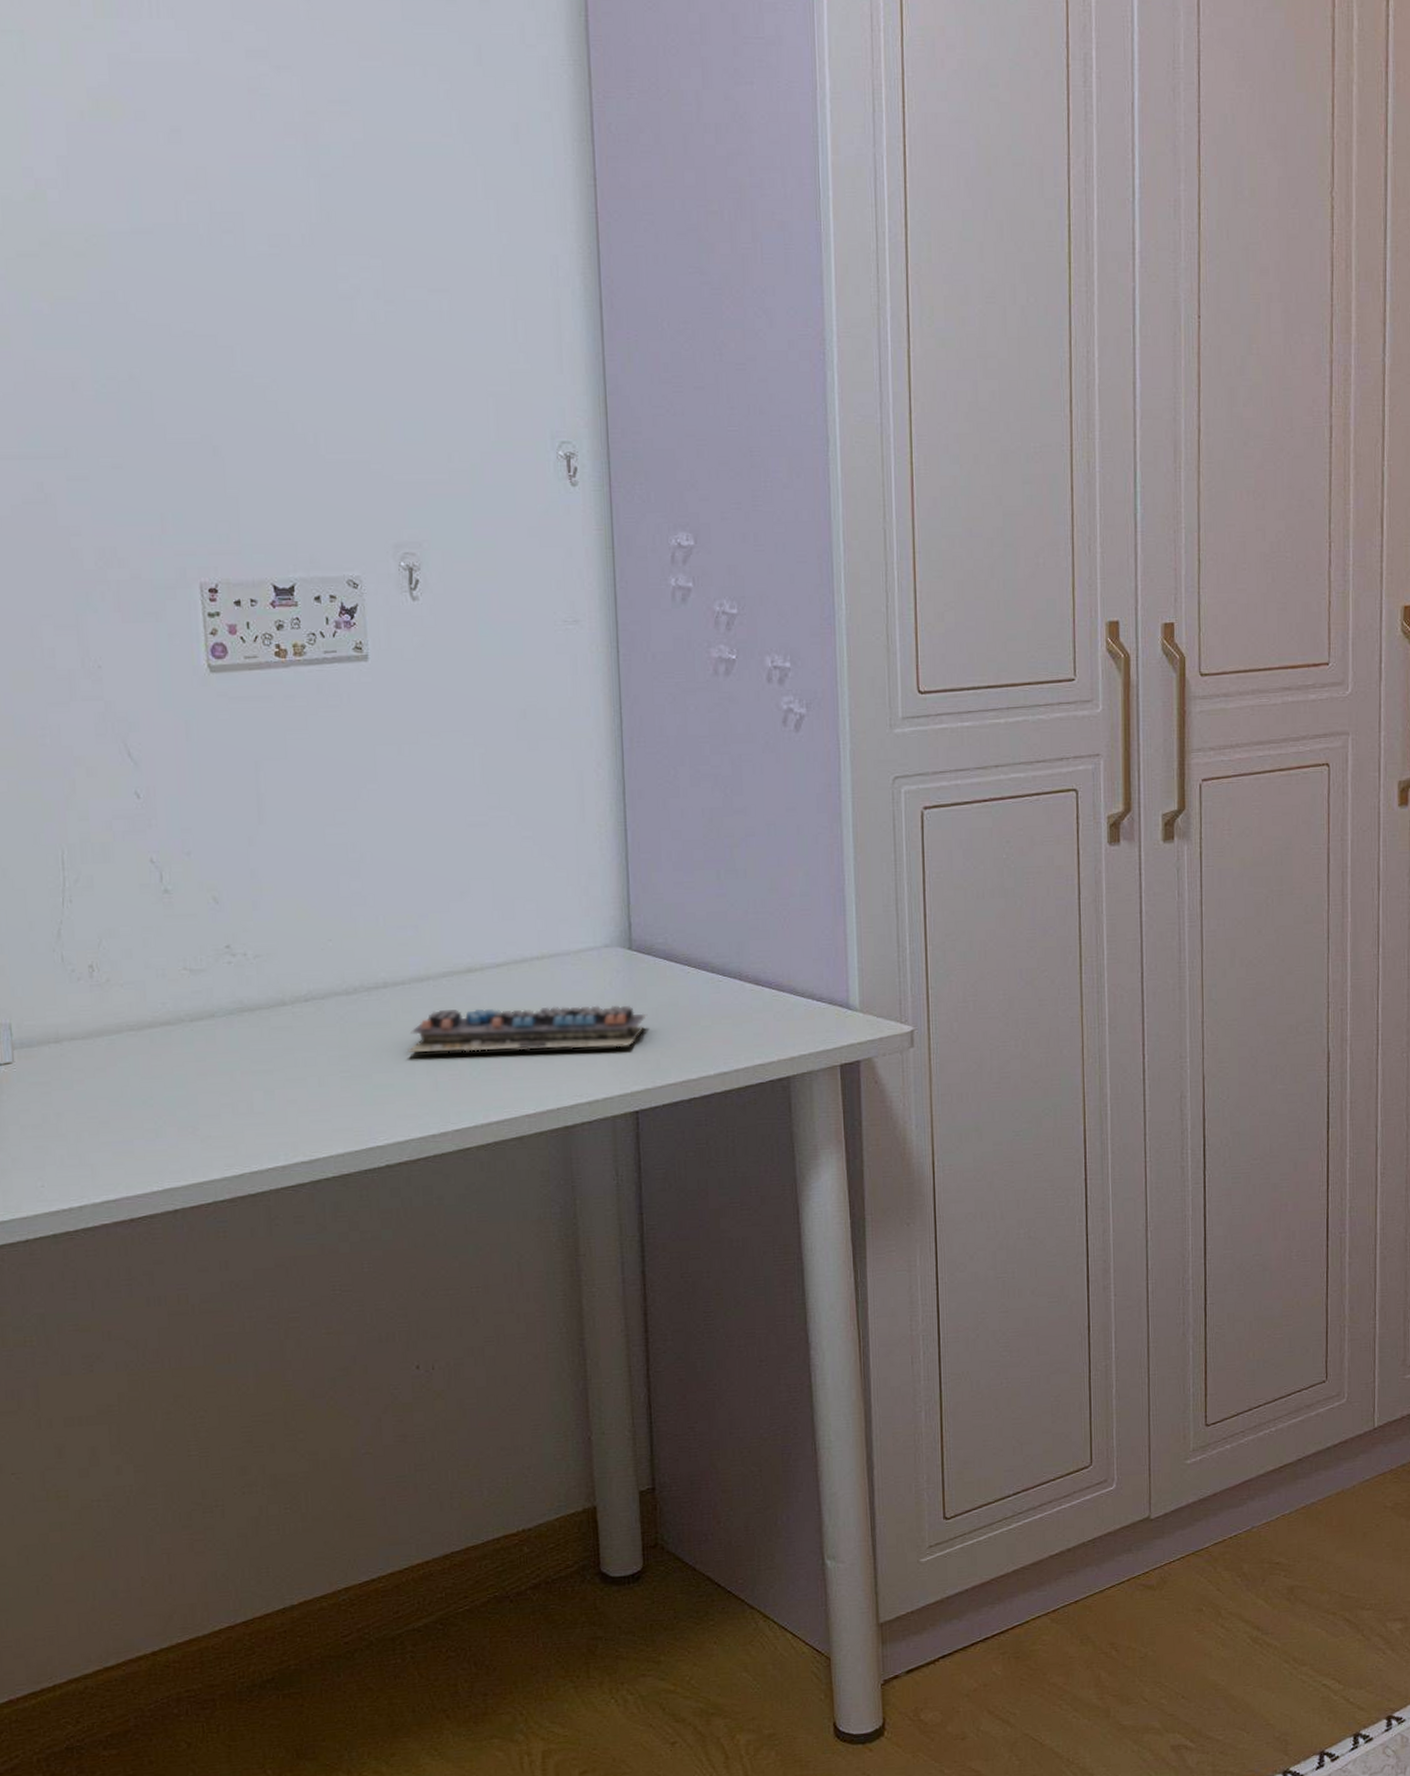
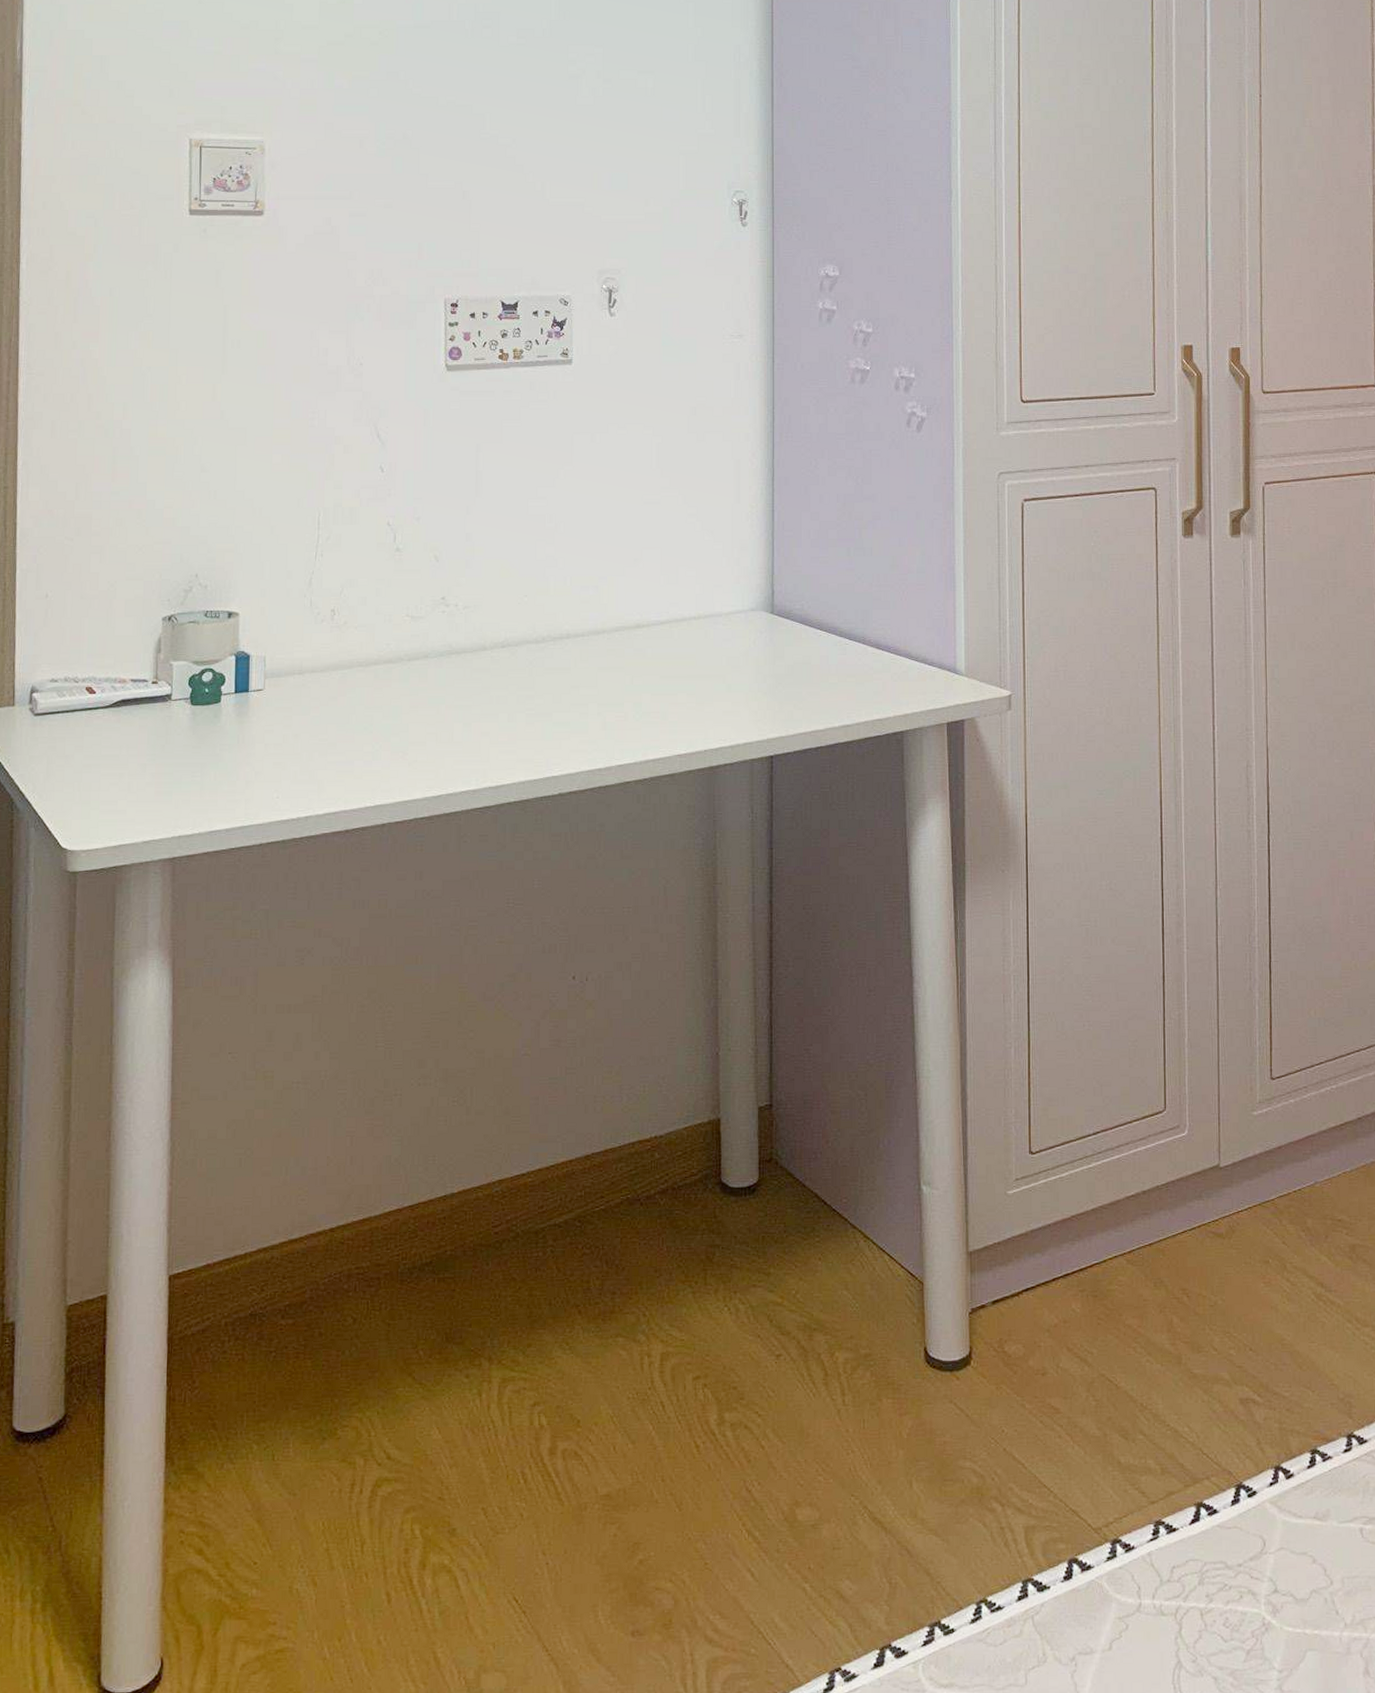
computer keyboard: present [406,1005,648,1053] -> none [582,659,784,698]

